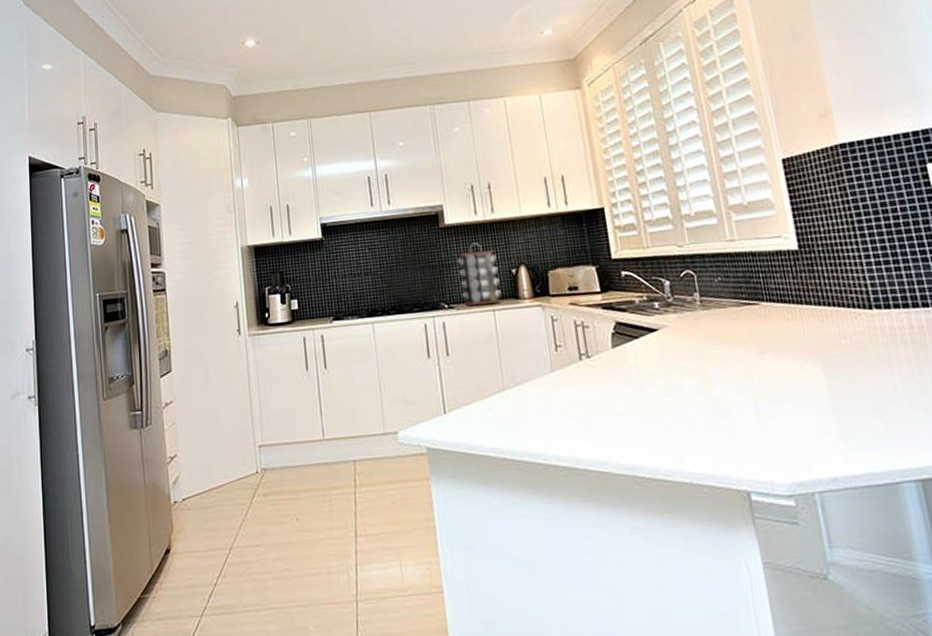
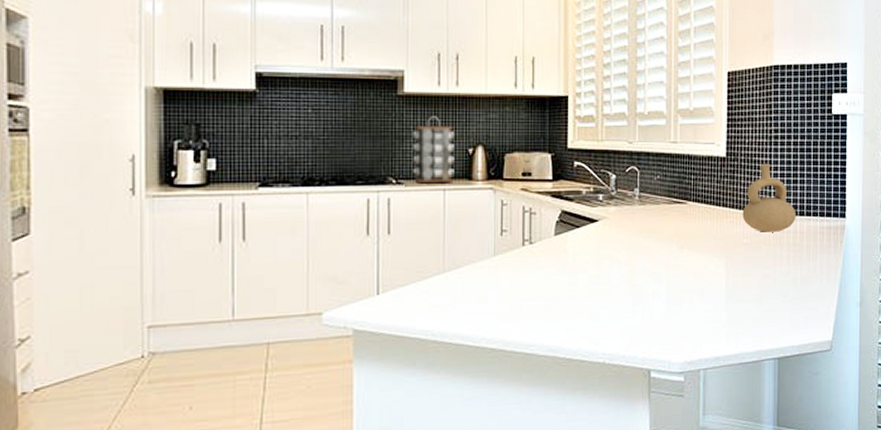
ceramic jug: none [832,251,909,330] -> present [742,163,796,232]

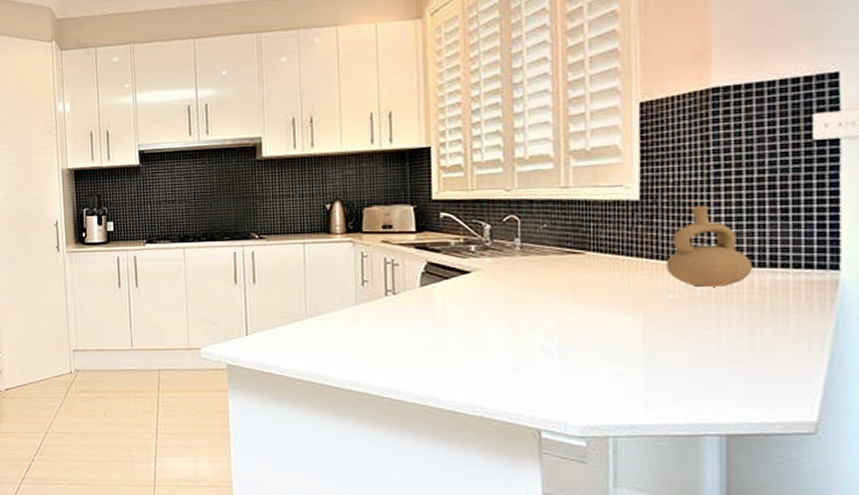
spice rack: present [413,116,455,184] -> none [272,176,313,238]

